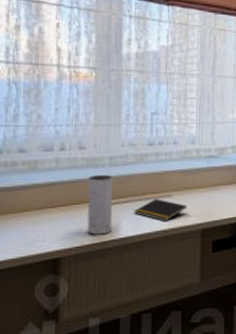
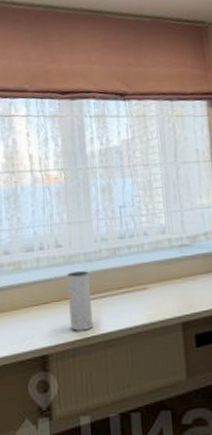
notepad: present [134,199,186,221] -> none [112,292,164,315]

